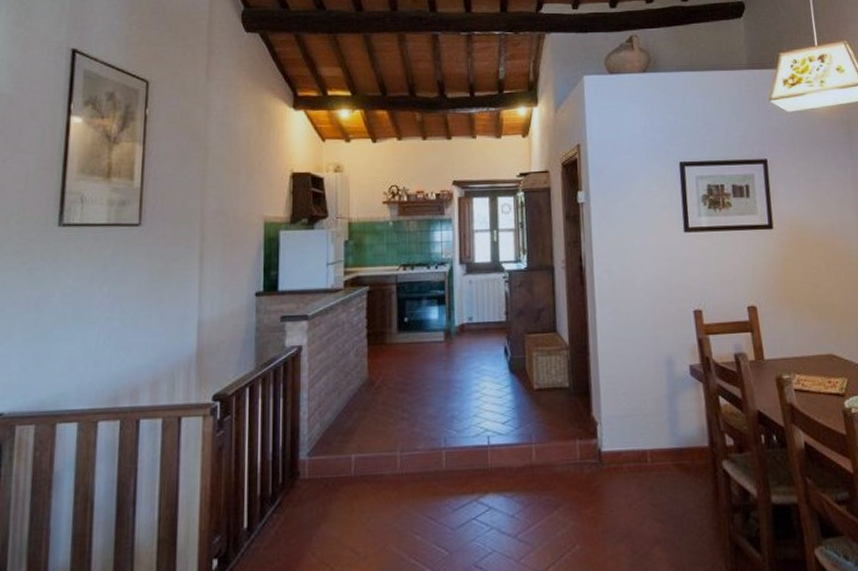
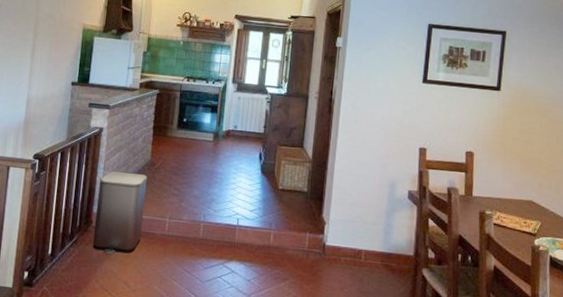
pedal bin: none [304,398,367,514] -> present [93,171,148,254]

